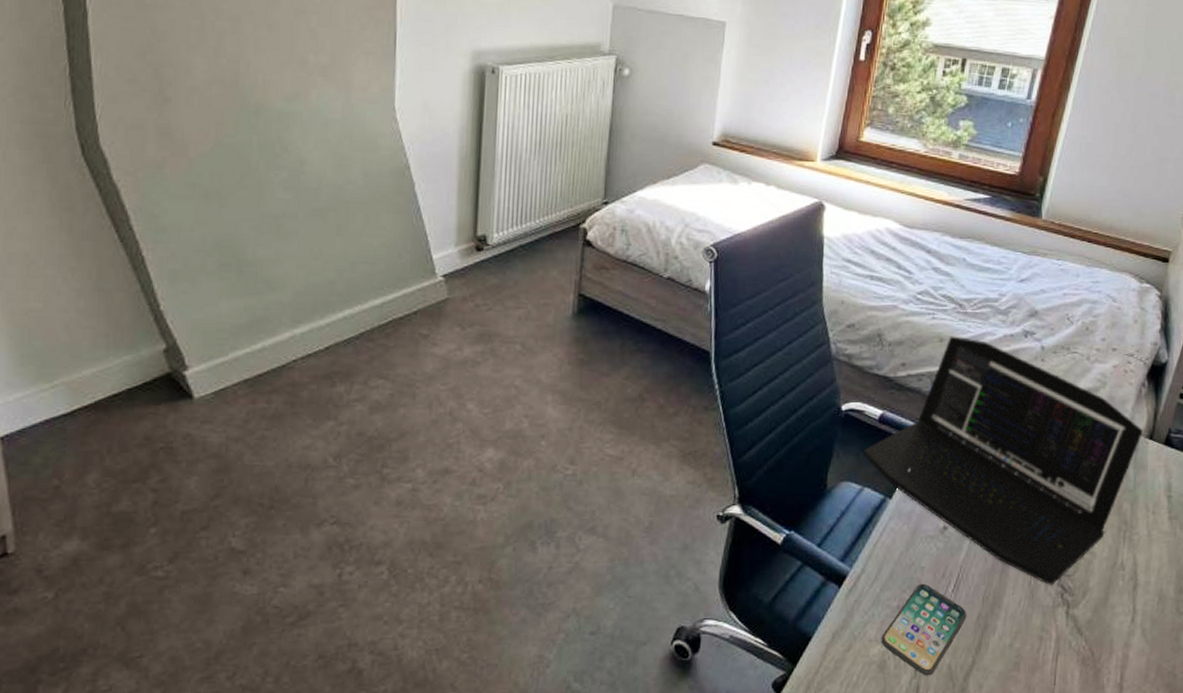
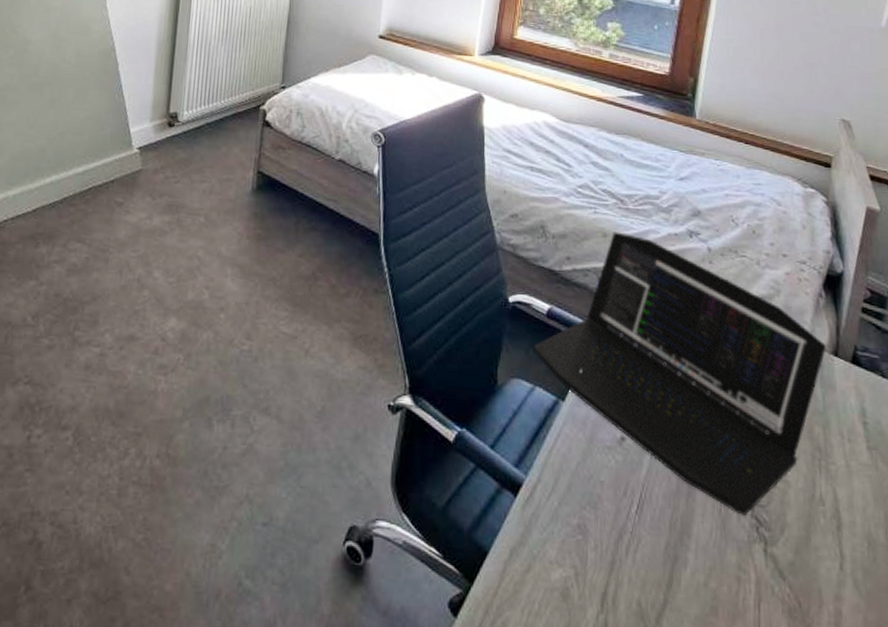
smartphone: present [881,583,967,676] -> none [562,500,654,612]

